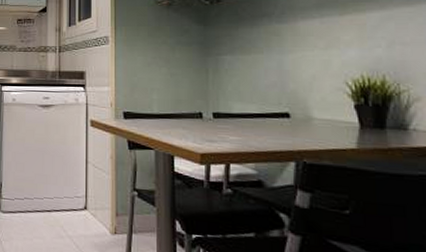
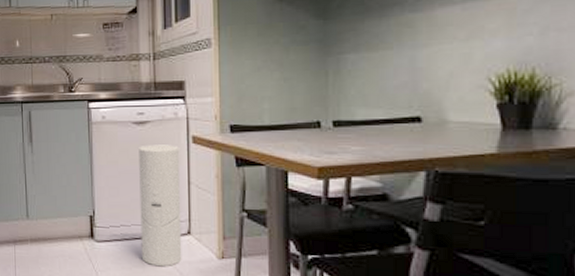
cast: none [42,126,80,239] -> present [139,145,182,267]

